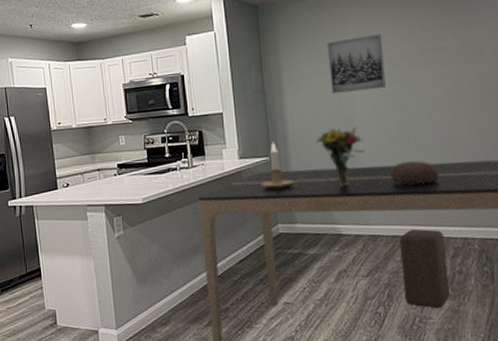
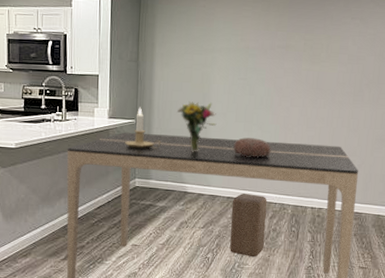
wall art: present [327,34,386,94] -> none [196,25,244,74]

